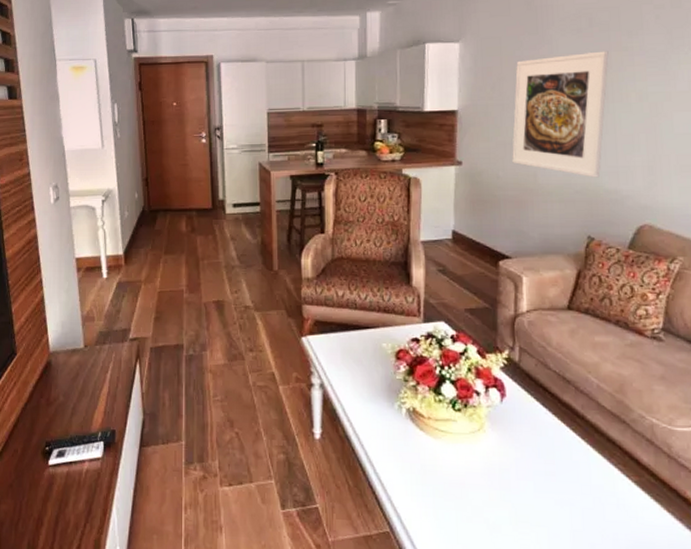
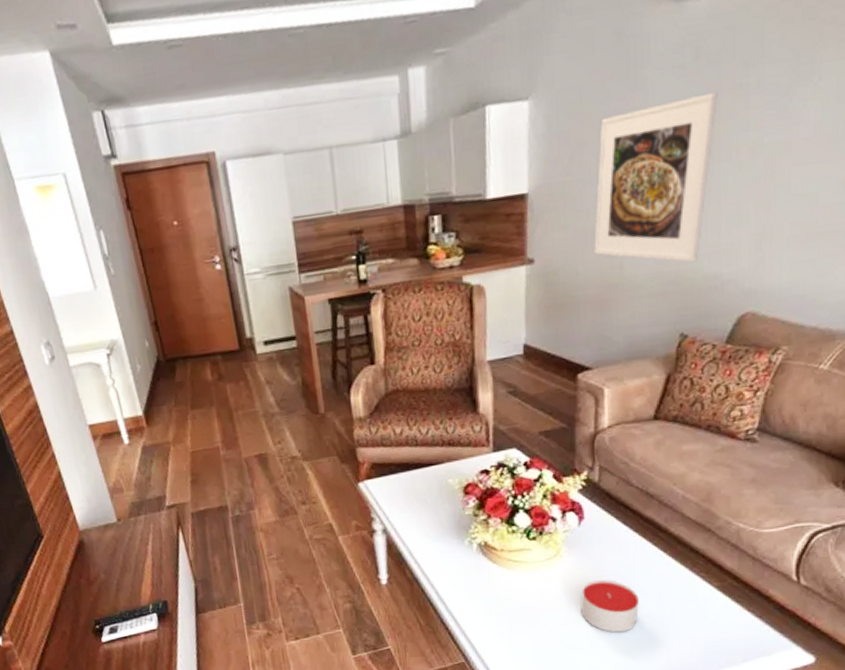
candle: none [503,459,560,519] -> present [581,579,639,633]

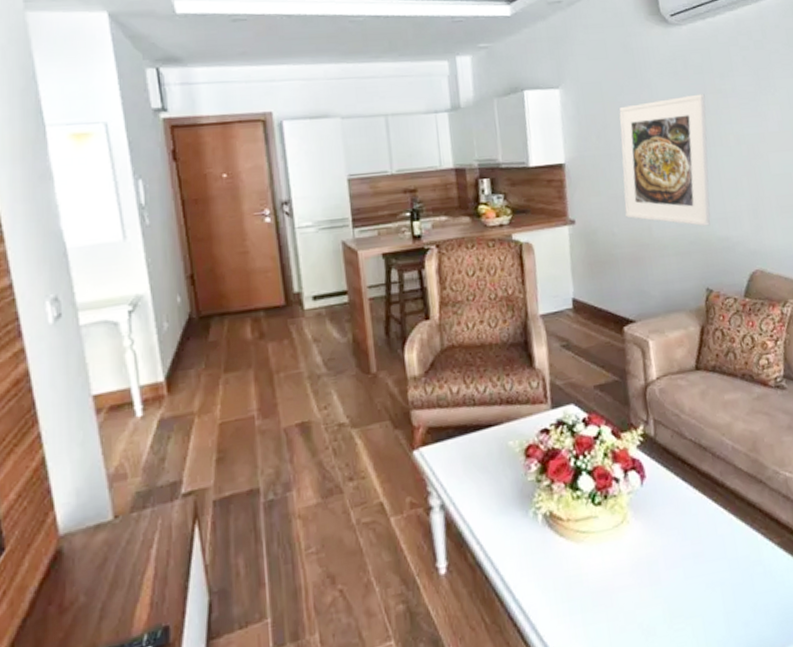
candle: present [581,579,639,633] -> none [652,545,711,609]

